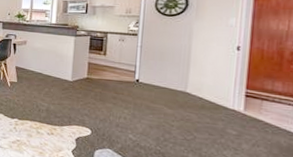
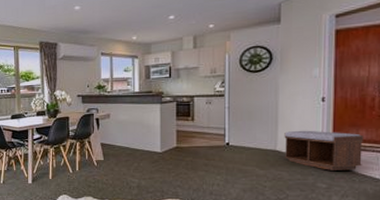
bench: none [194,75,280,121] -> present [284,130,364,170]

